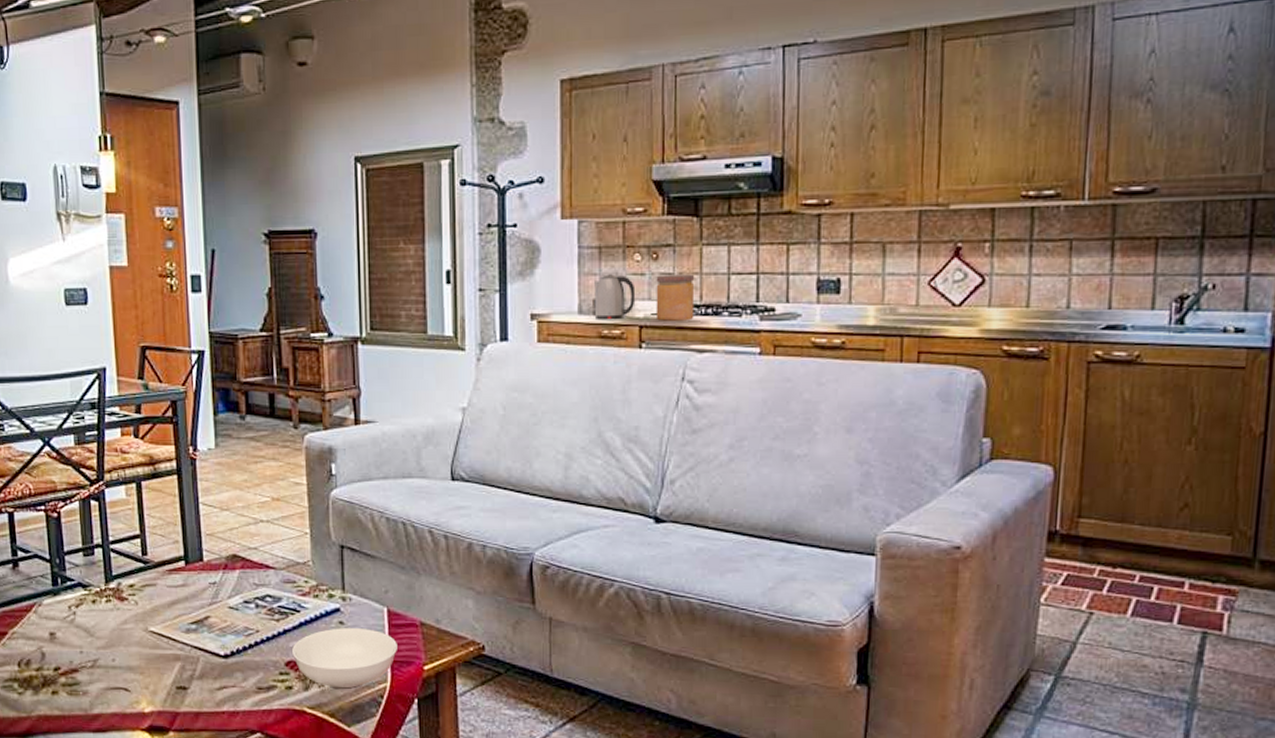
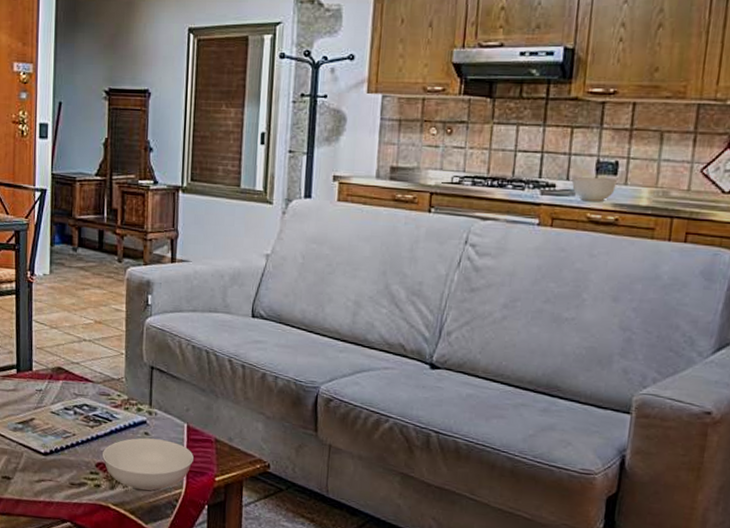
kettle: present [594,274,636,320] -> none [390,144,430,186]
jar: present [655,274,695,322] -> none [445,148,485,191]
bowl: none [793,298,841,325] -> present [572,177,618,203]

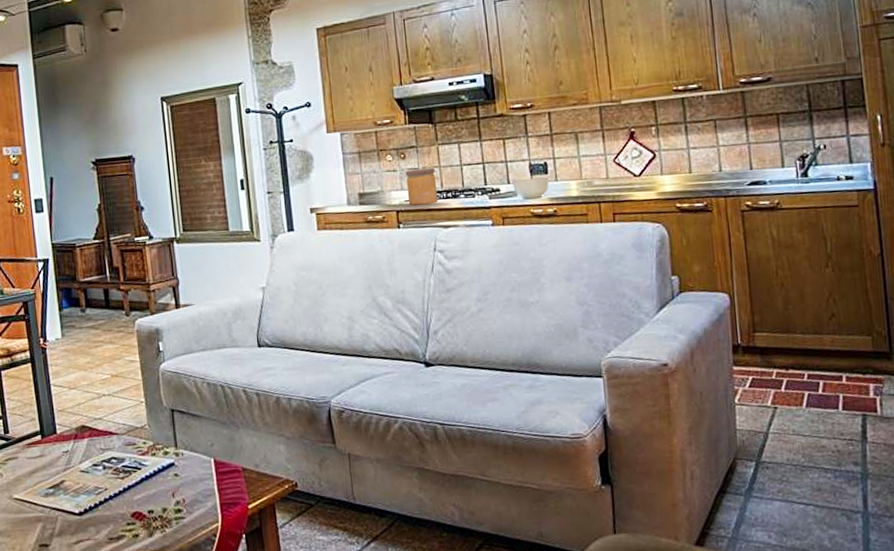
bowl: present [103,438,194,492] -> none [136,478,225,533]
jar: none [445,148,485,191] -> present [405,167,438,206]

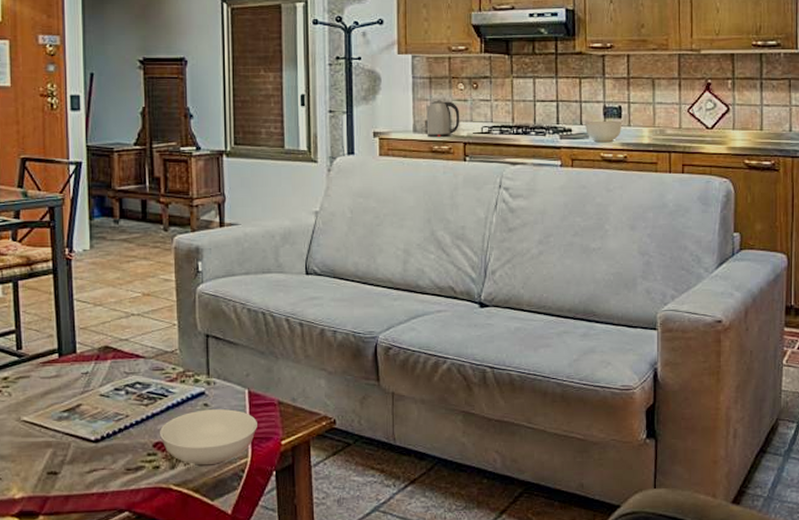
bowl: none [136,478,225,533] -> present [160,409,257,467]
kettle: none [358,172,392,209] -> present [426,100,460,138]
jar: present [405,167,438,206] -> none [476,101,508,140]

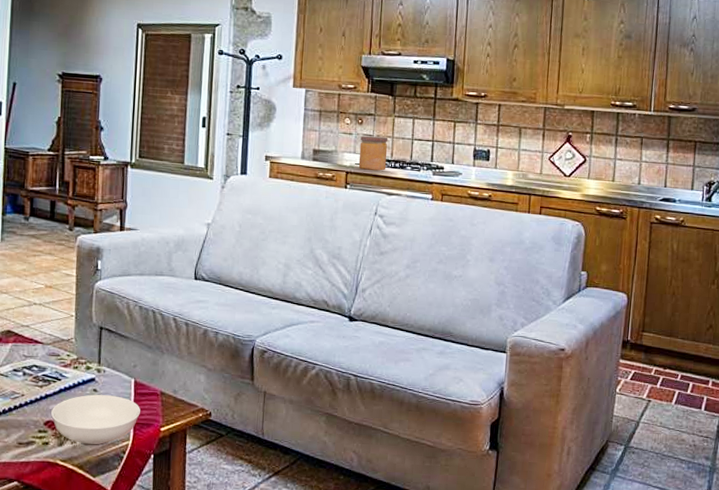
kettle: present [426,100,460,138] -> none [313,131,345,166]
jar: none [476,101,508,140] -> present [358,135,389,171]
bowl: present [585,122,623,143] -> none [456,161,490,182]

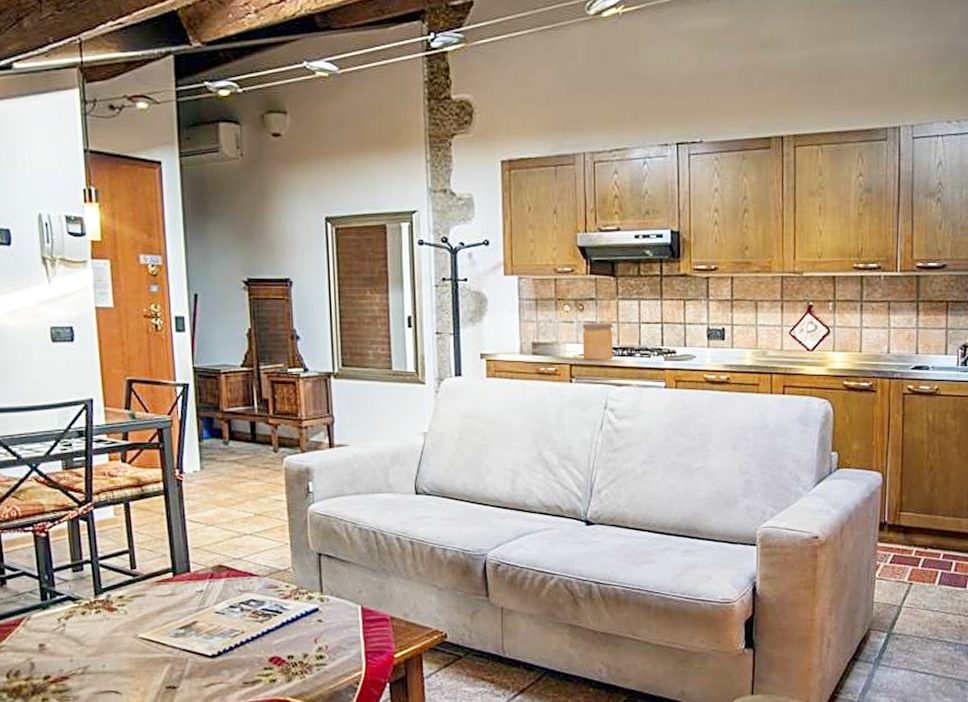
bowl: present [51,394,140,446] -> none [275,625,371,680]

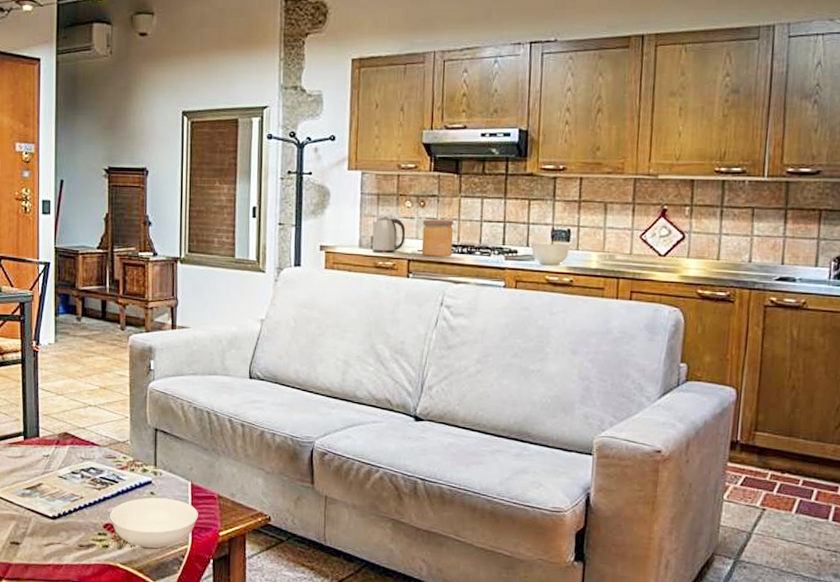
bowl: none [275,625,371,680] -> present [110,497,198,550]
kettle: none [532,322,566,360] -> present [371,216,406,254]
bowl: none [689,343,726,365] -> present [532,244,571,266]

